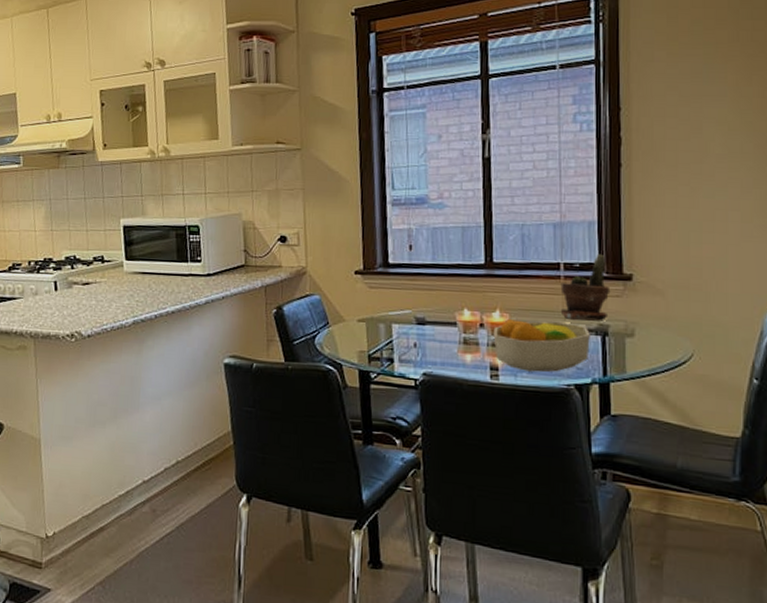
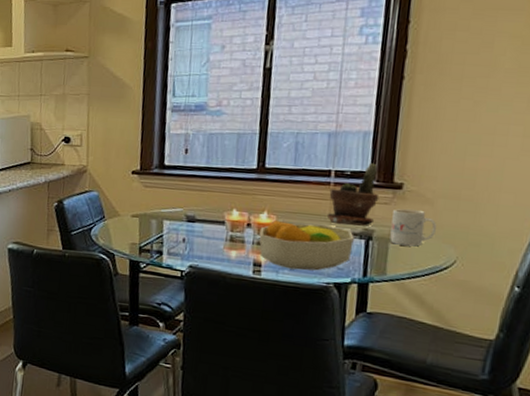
mug: none [626,300,671,341] -> present [389,208,437,247]

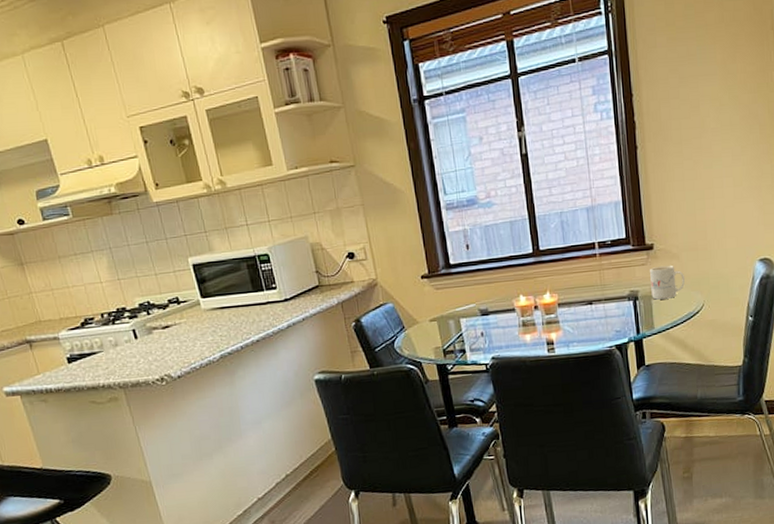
fruit bowl: present [259,221,354,271] -> none [546,294,625,341]
potted plant: present [326,163,379,227] -> none [597,229,637,291]

